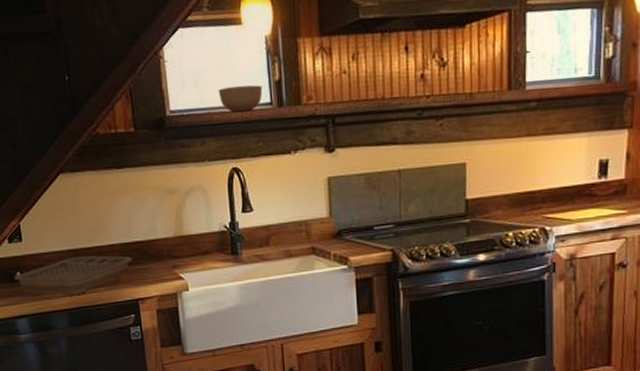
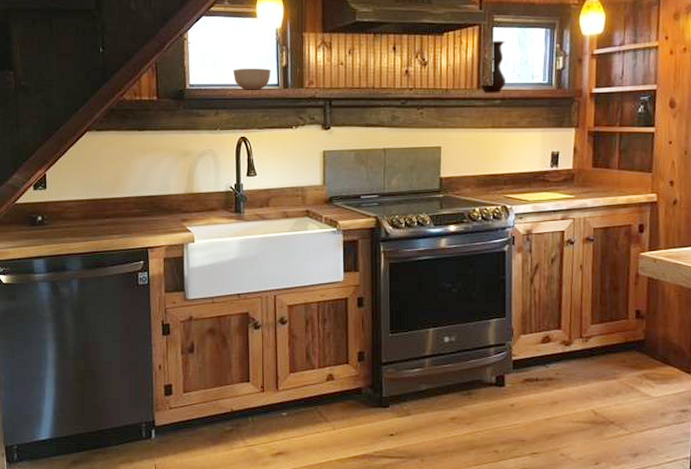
dish rack: present [14,255,132,297] -> none [35,205,146,242]
vase: none [510,28,544,95] -> present [479,40,506,94]

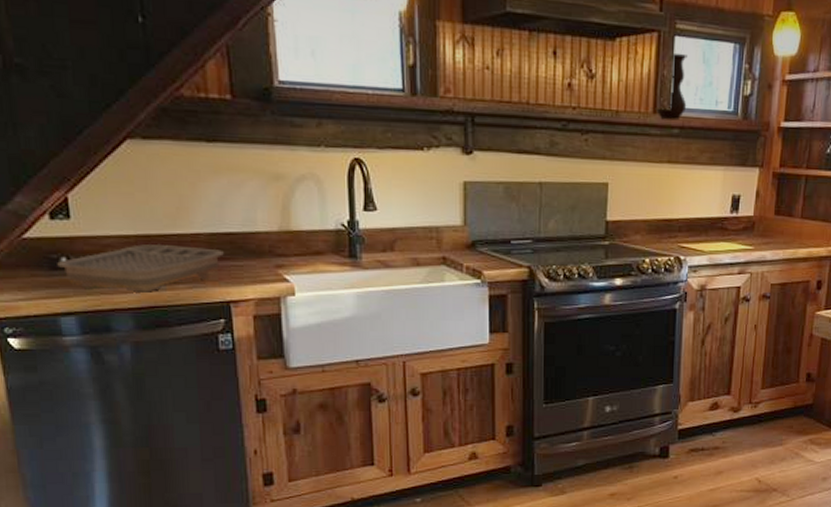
dish rack: none [35,205,146,242] -> present [57,243,224,294]
bowl: present [233,68,271,91] -> none [340,63,393,97]

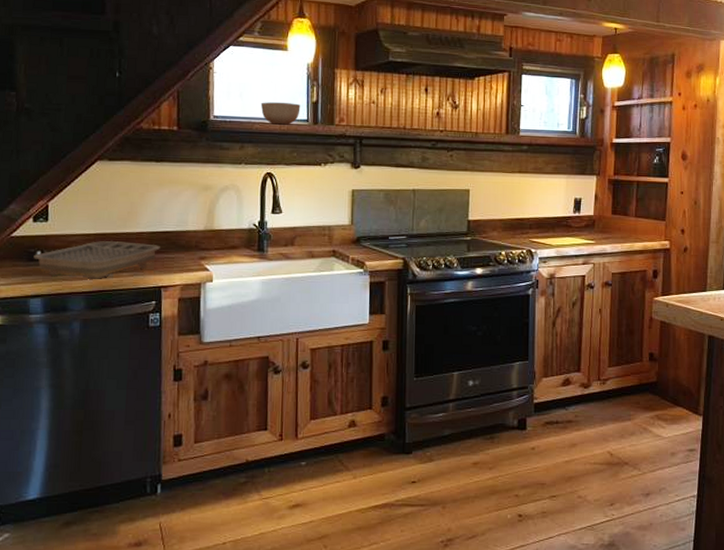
bowl: none [340,63,393,97] -> present [260,102,301,126]
vase: present [655,52,687,121] -> none [507,87,534,139]

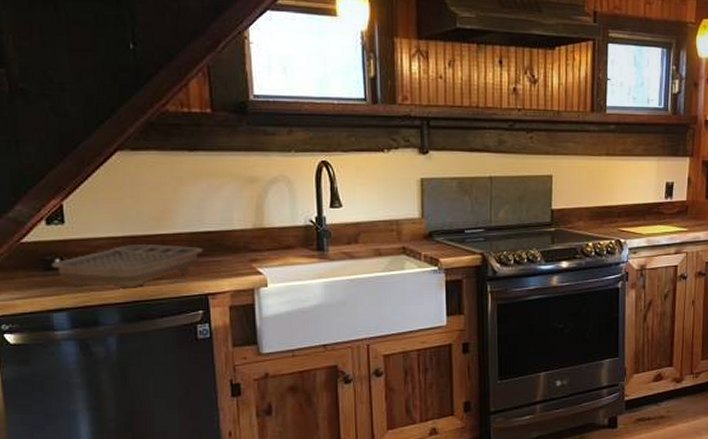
bowl: present [260,102,301,126] -> none [308,78,356,106]

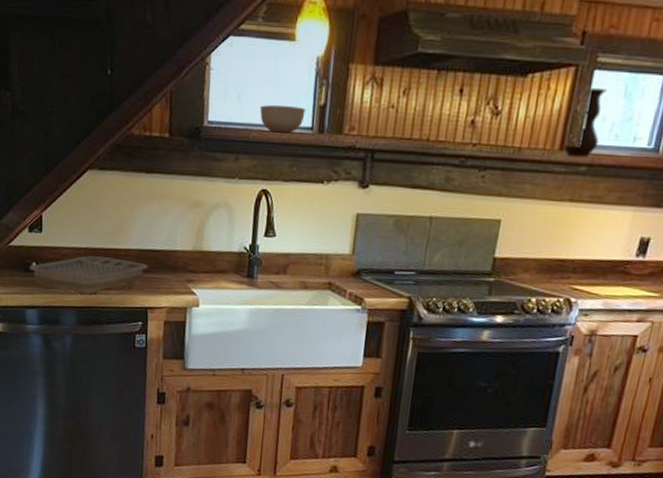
bowl: none [308,78,356,106] -> present [259,105,306,135]
vase: none [593,58,621,118] -> present [562,87,607,158]

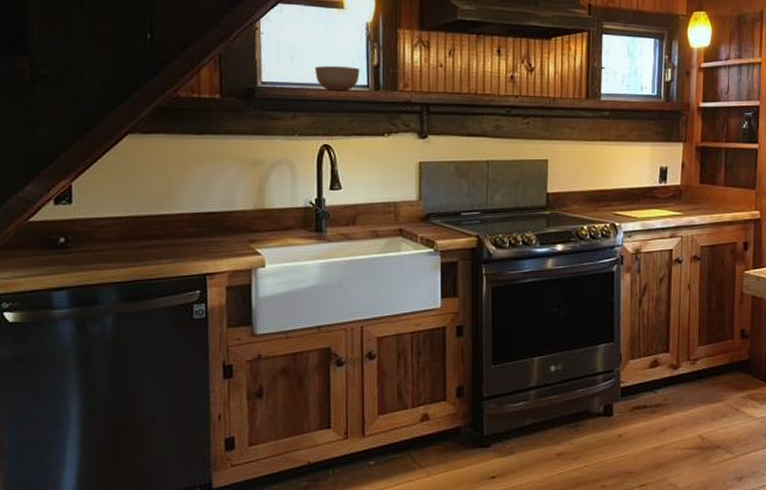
dish rack: present [29,255,148,296] -> none [56,223,204,269]
vase: present [562,87,607,158] -> none [588,48,616,104]

